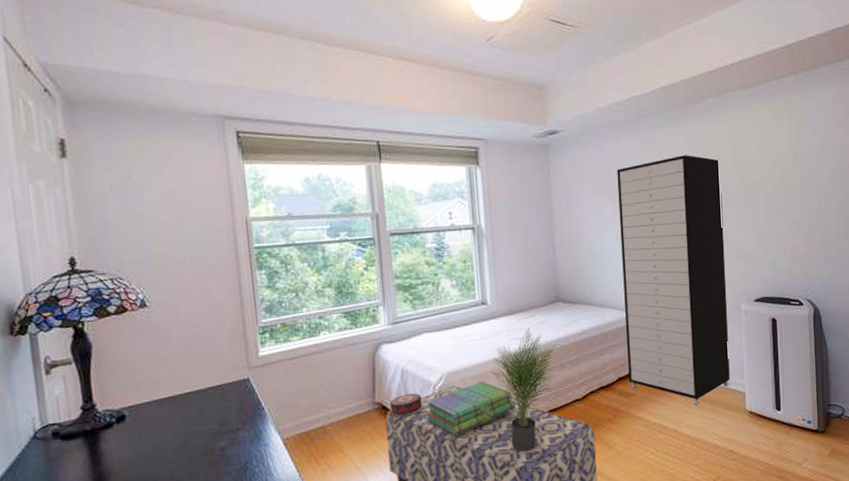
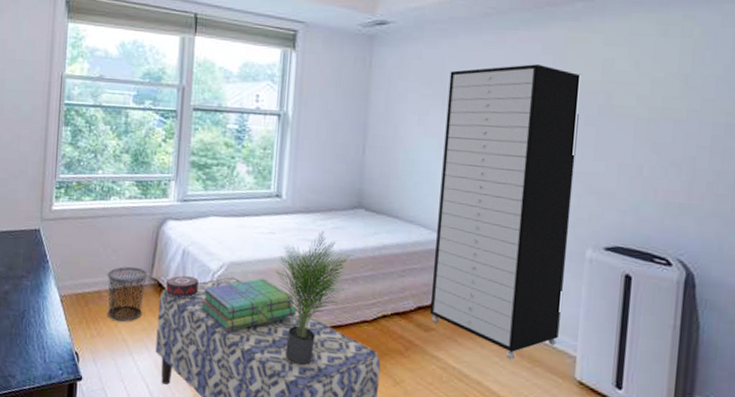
waste bin: none [328,396,371,451] -> present [107,267,148,322]

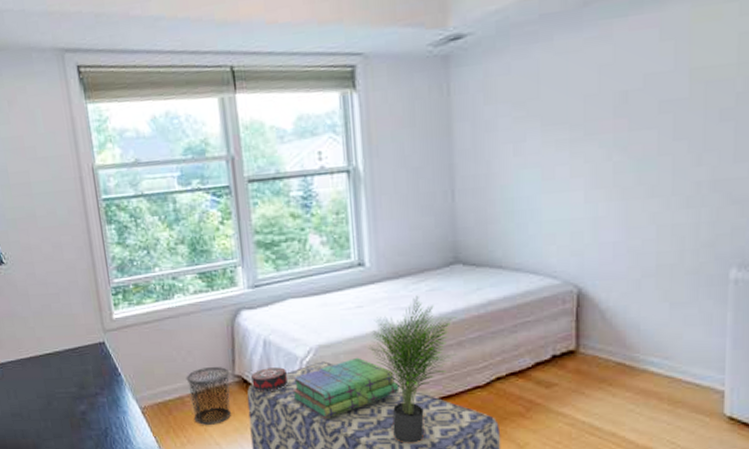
storage cabinet: present [429,64,581,359] -> none [547,54,712,404]

